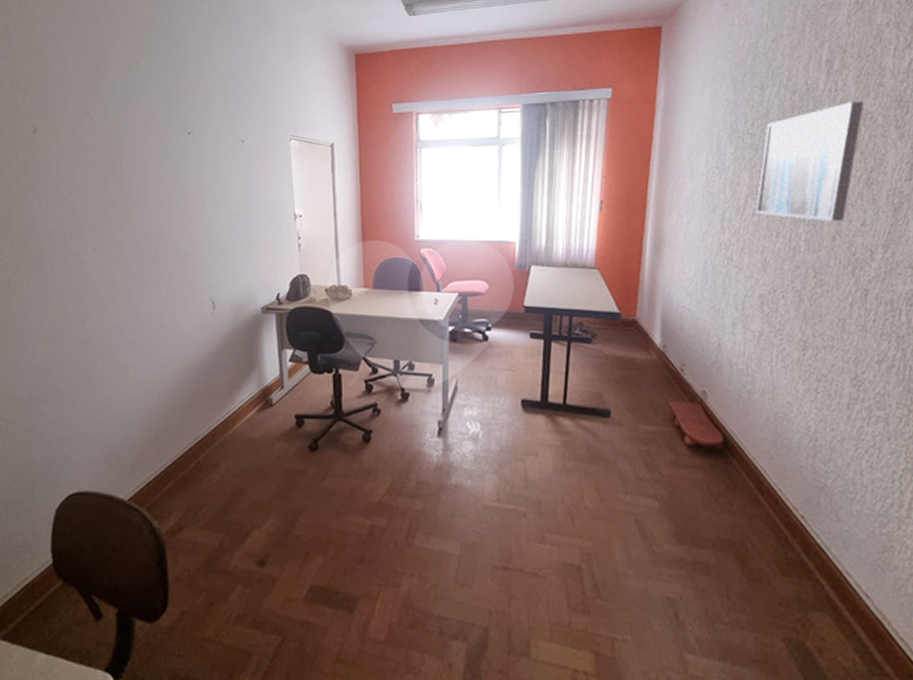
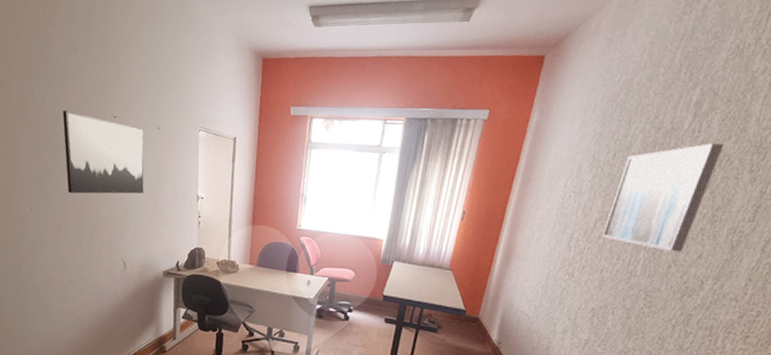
wall art: none [126,131,230,226] -> present [62,110,144,194]

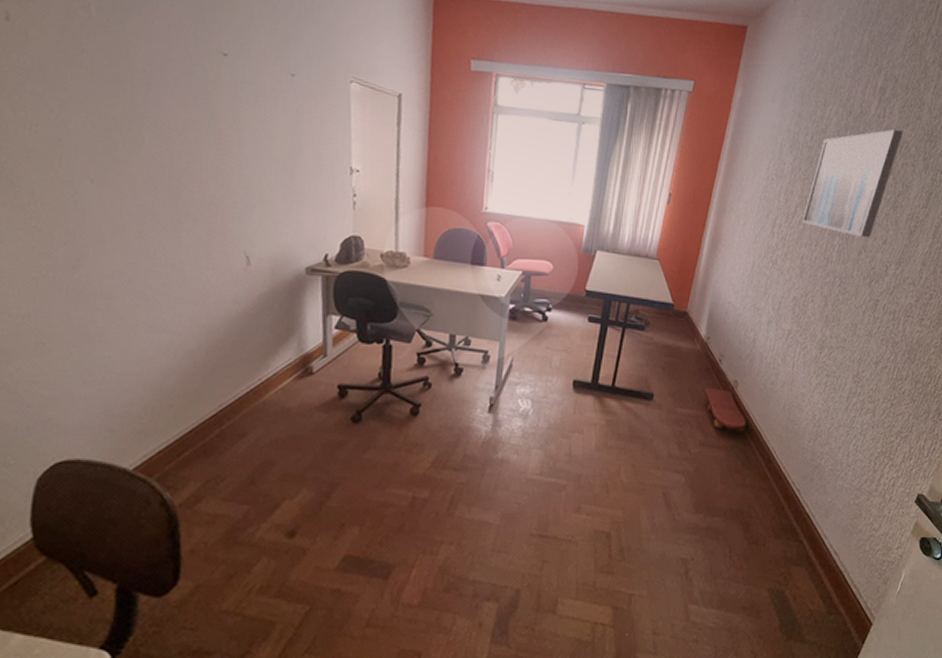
wall art: present [62,110,144,194] -> none [140,39,274,163]

